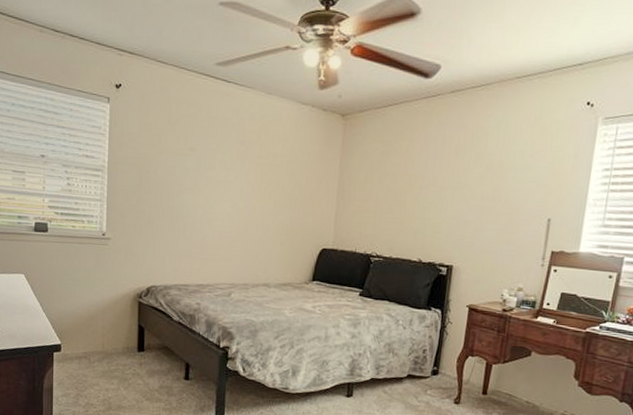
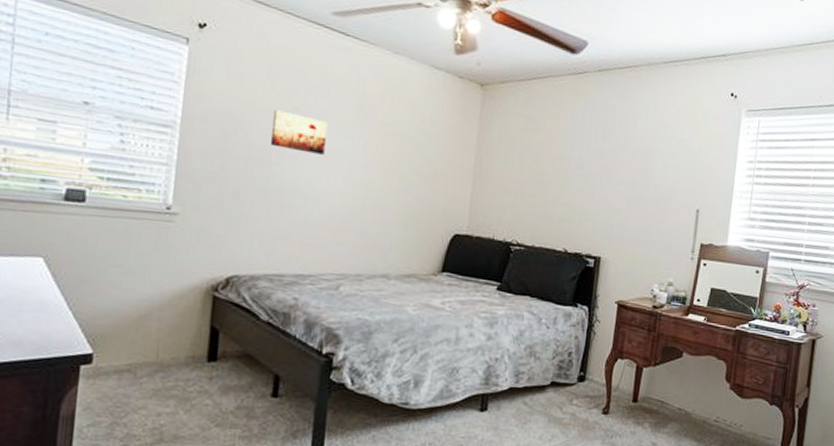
wall art: none [173,151,216,186] -> present [270,109,328,155]

